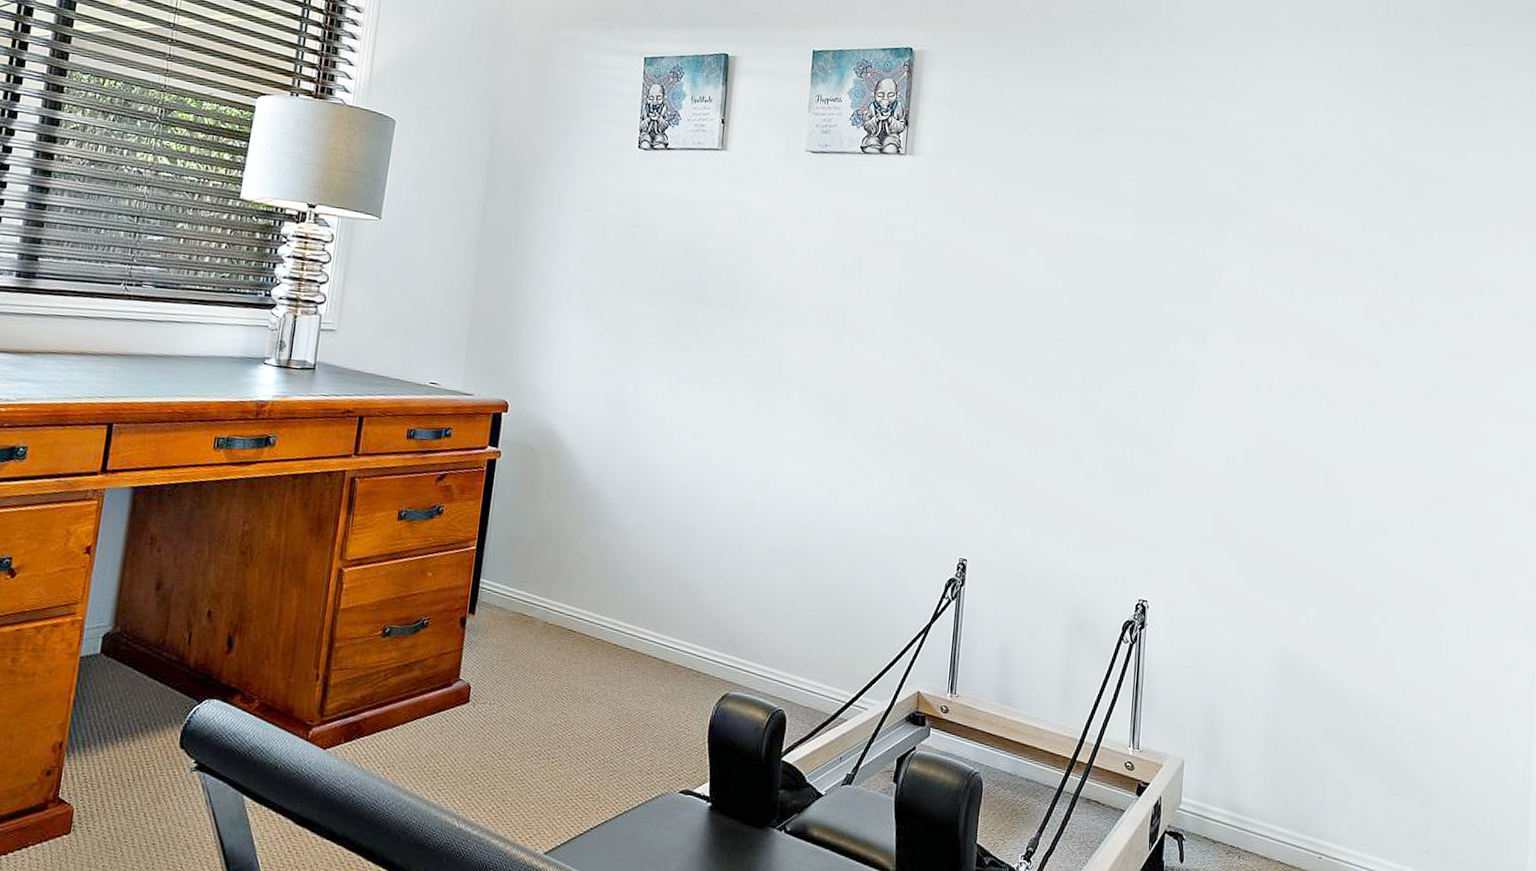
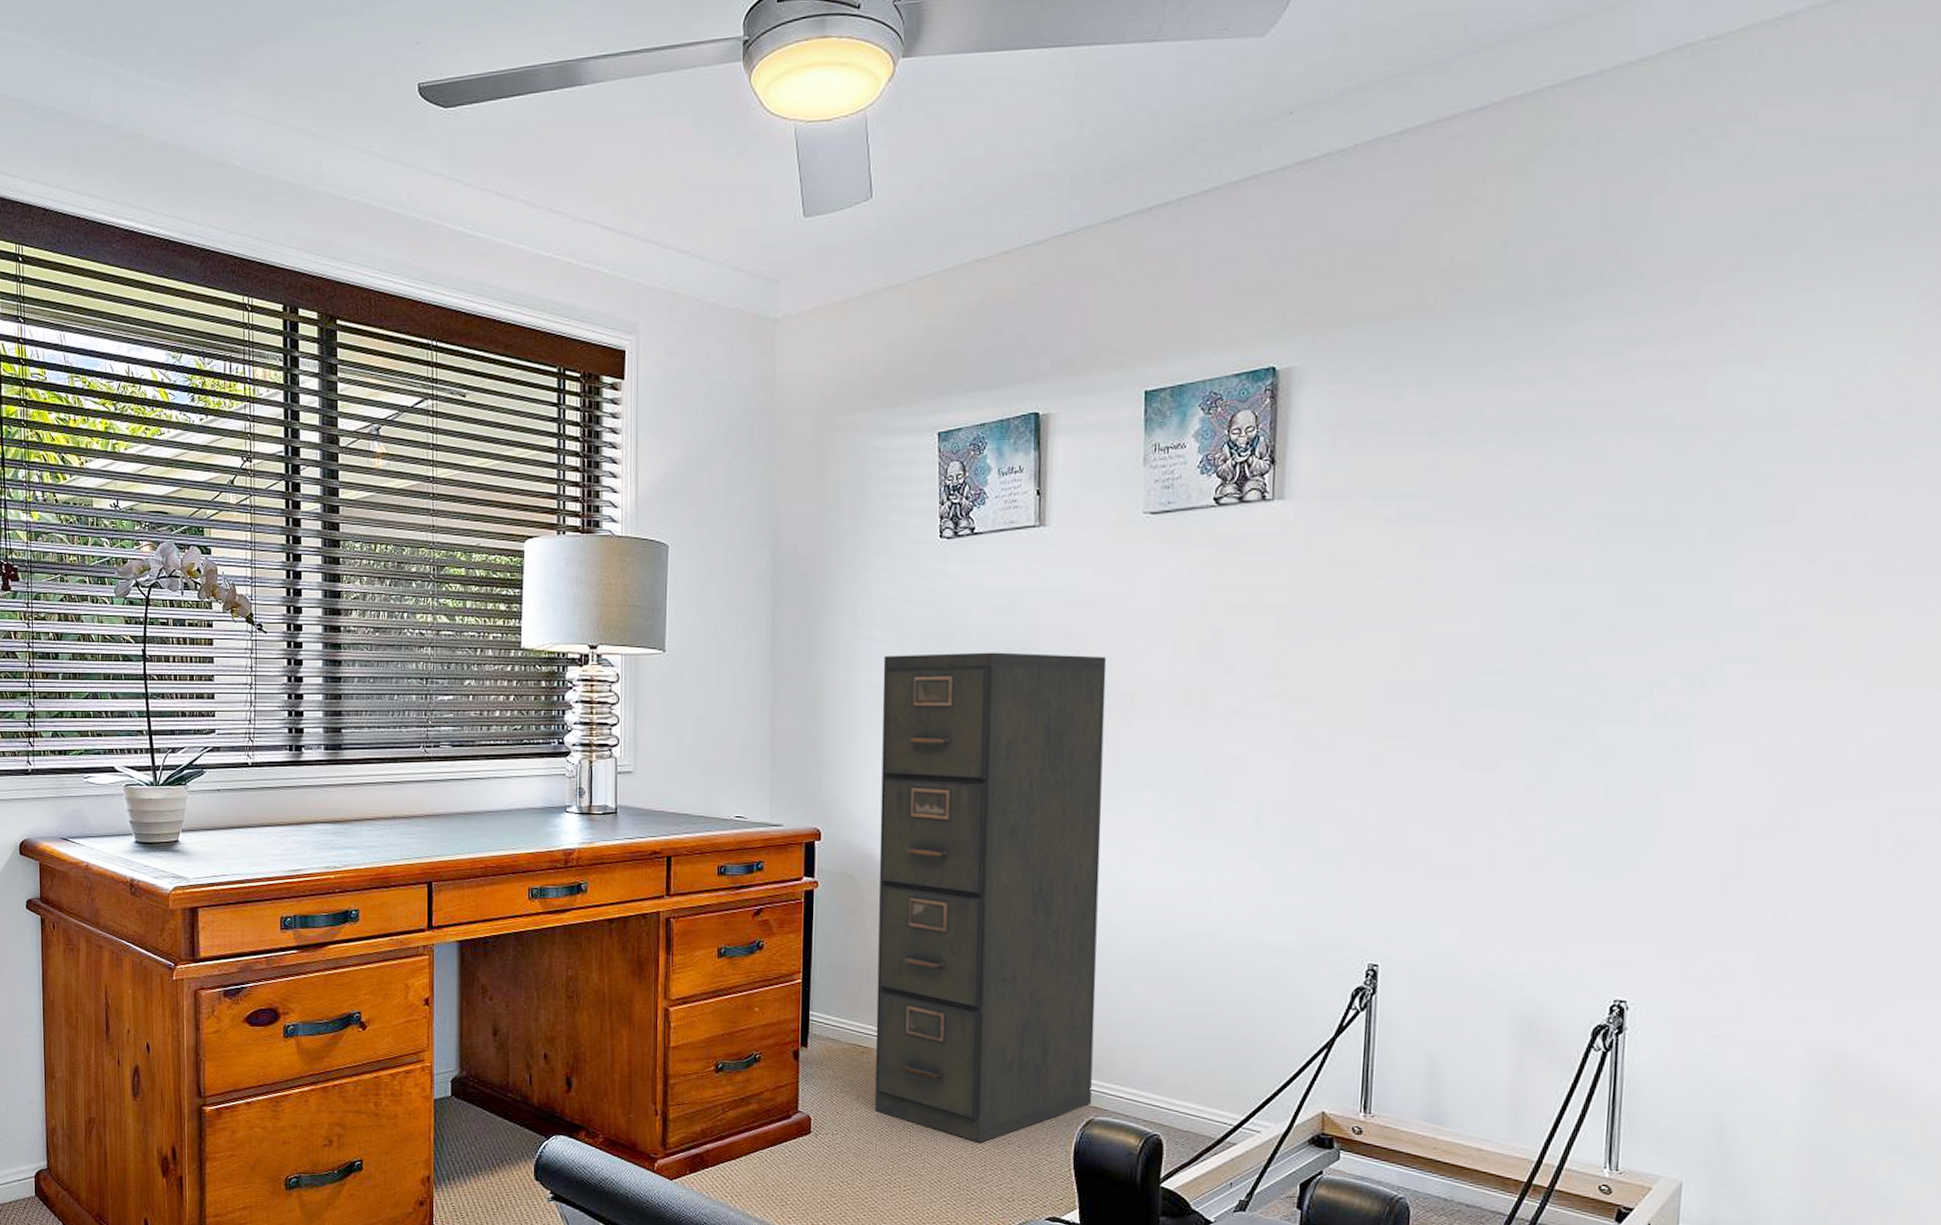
filing cabinet: none [533,247,768,715] -> present [875,652,1107,1143]

